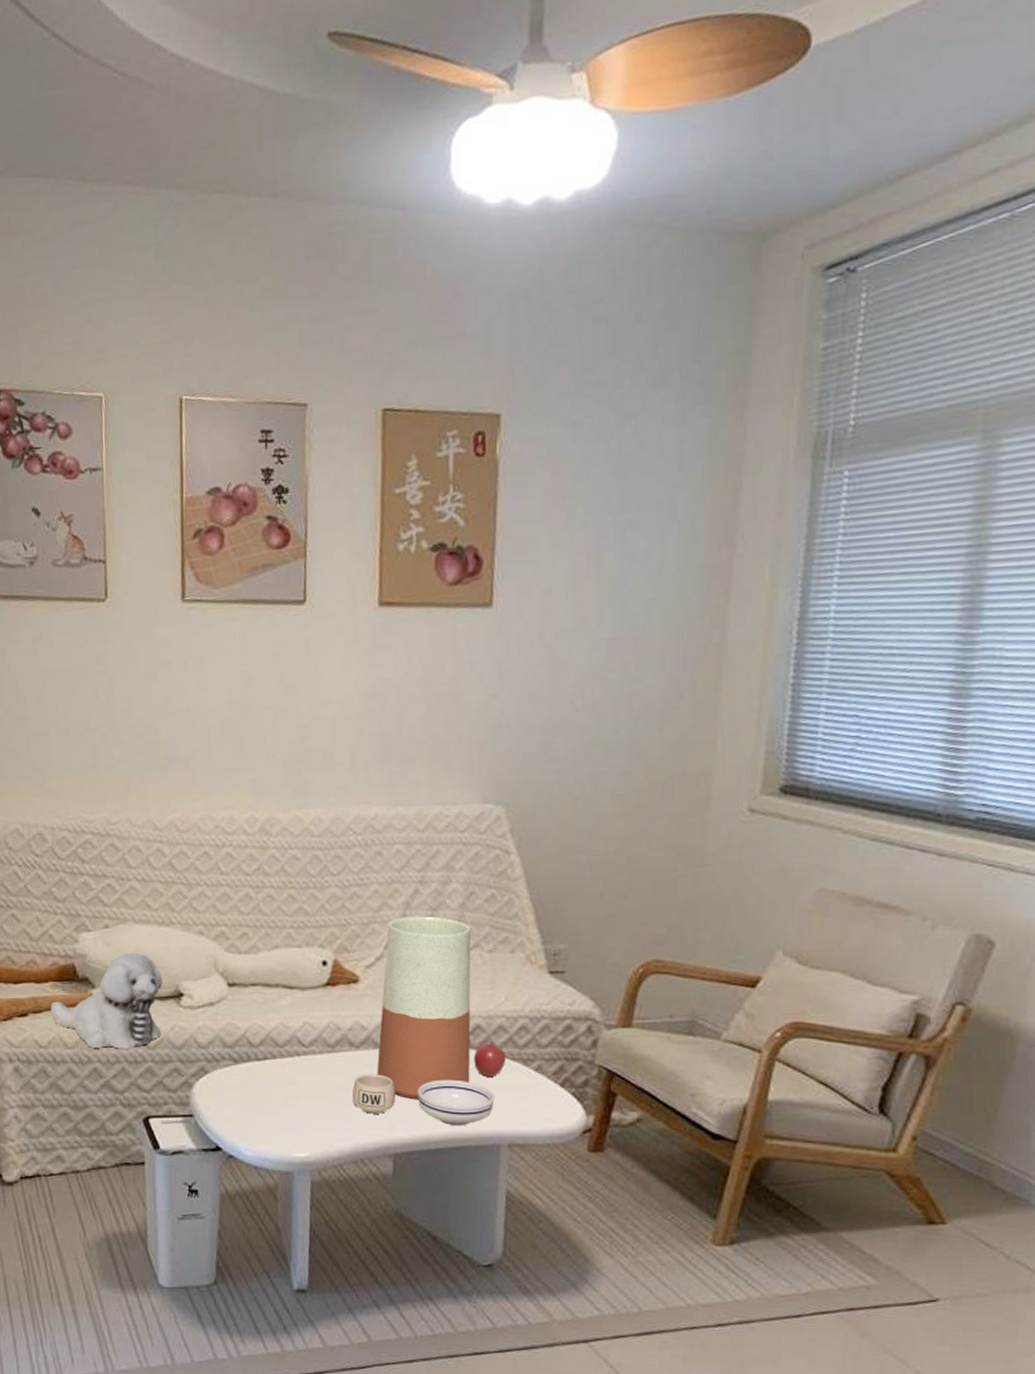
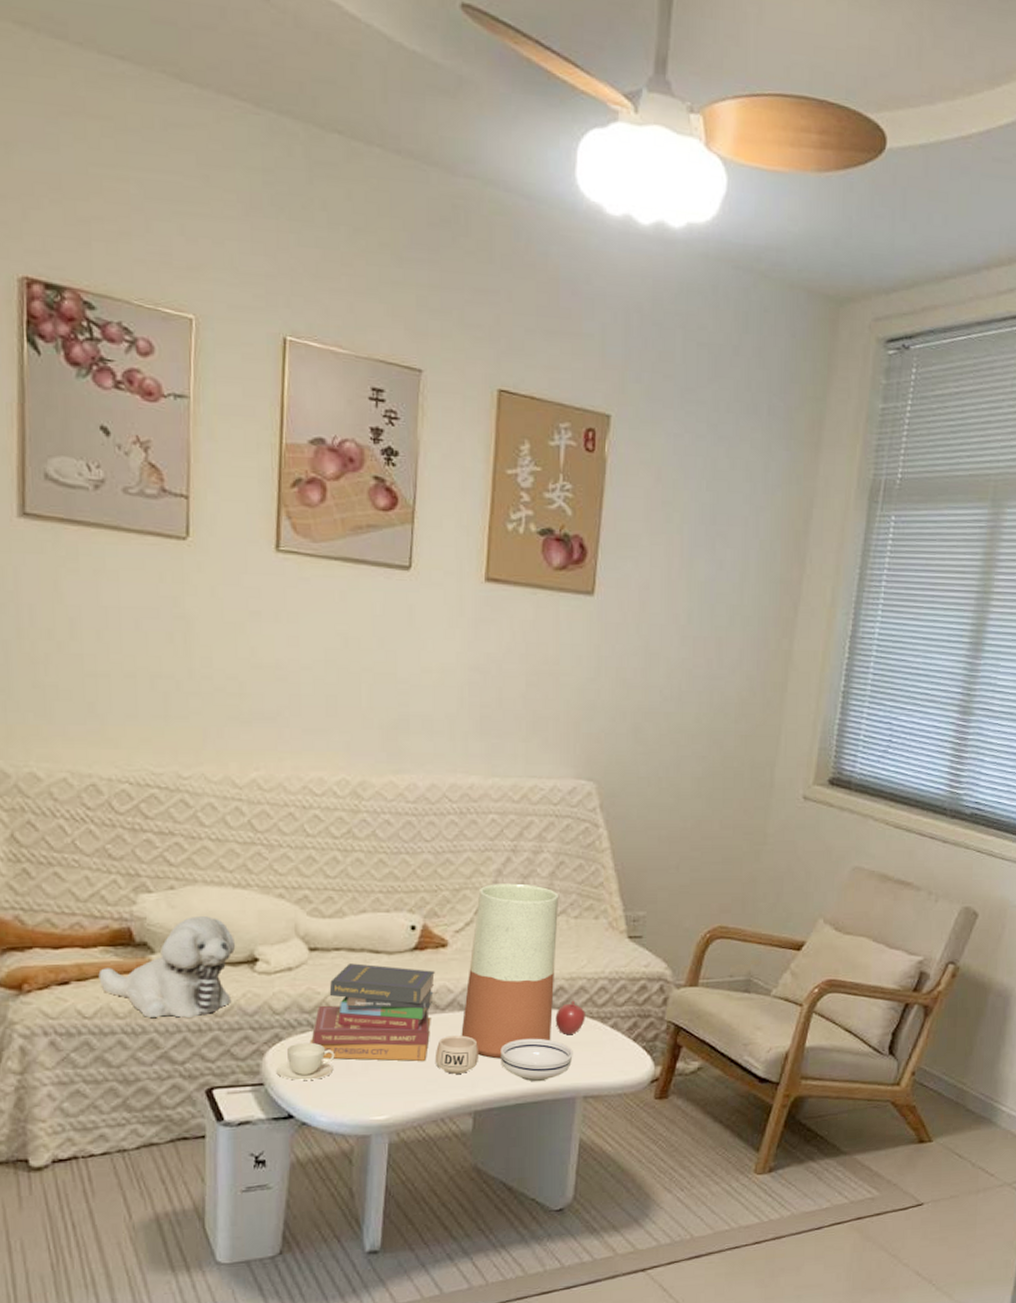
teacup: none [203,1076,256,1113] -> present [276,1042,335,1080]
books: none [232,999,349,1099] -> present [310,963,435,1061]

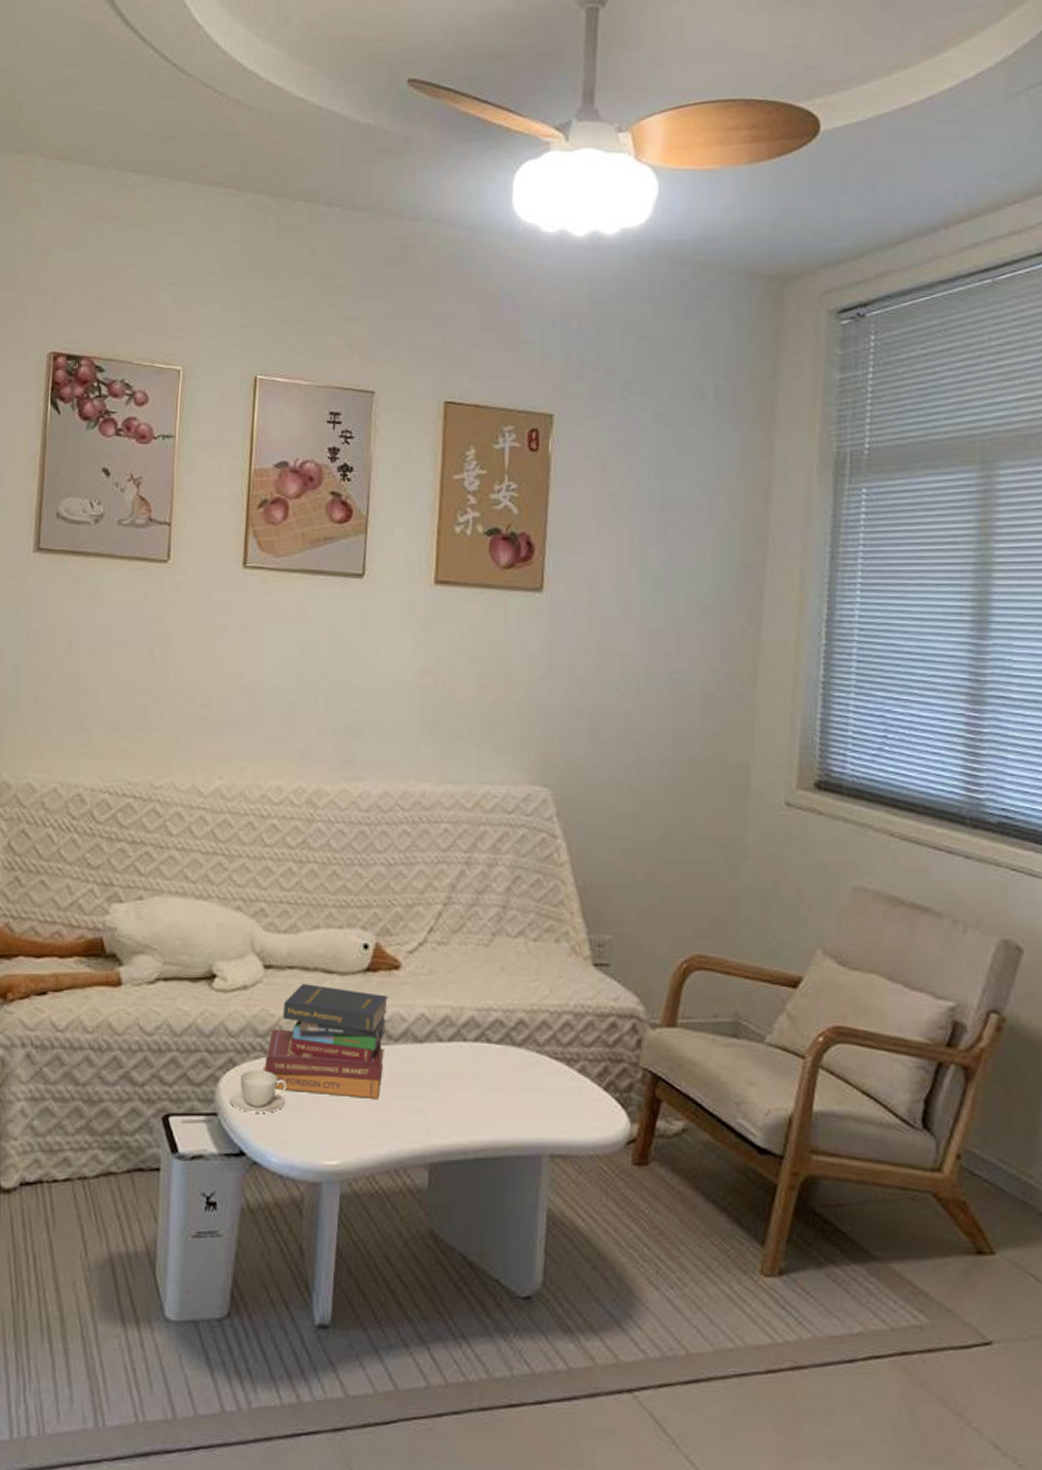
plush toy: present [98,916,236,1019] -> none [72,928,196,1037]
mug: present [436,1035,478,1074] -> none [389,1071,434,1117]
vase: present [461,883,560,1059] -> none [415,899,517,1102]
bowl: present [500,1038,573,1082] -> none [457,1079,537,1133]
apple: present [555,1000,585,1034] -> none [516,1037,549,1078]

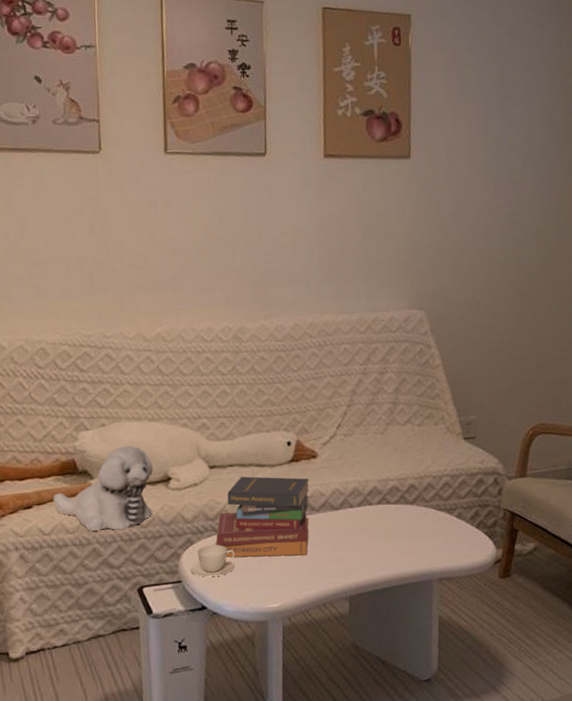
plush toy: none [72,928,196,1037] -> present [53,446,154,531]

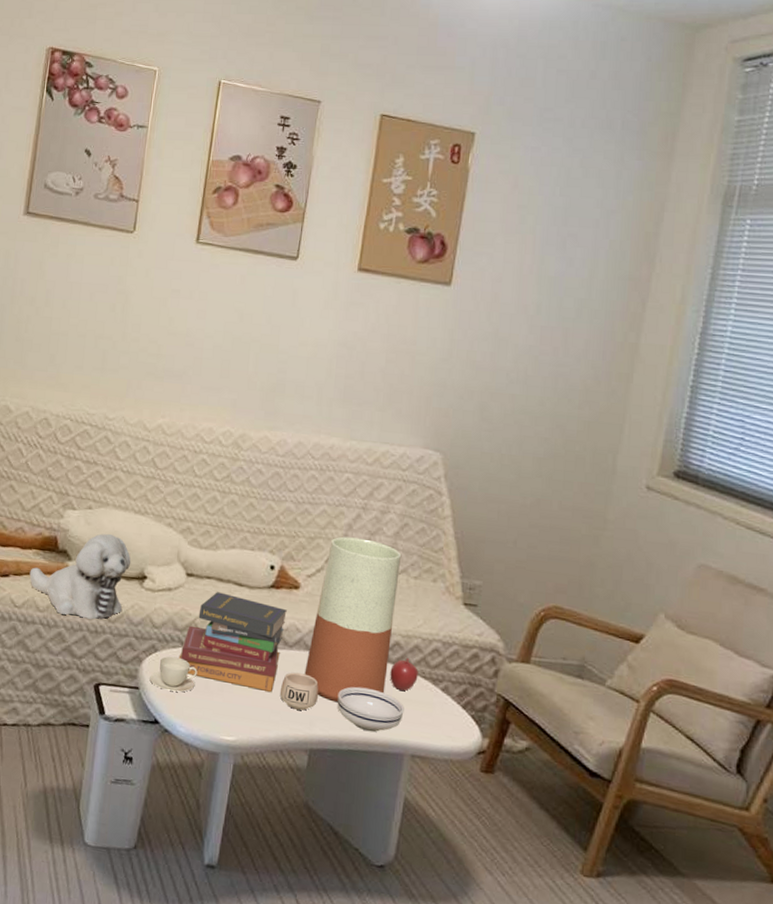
mug: none [314,531,349,565] -> present [280,672,319,711]
vase: none [333,400,408,550] -> present [304,536,402,703]
bowl: none [366,530,427,569] -> present [337,686,404,732]
apple: none [409,496,435,526] -> present [390,657,418,691]

